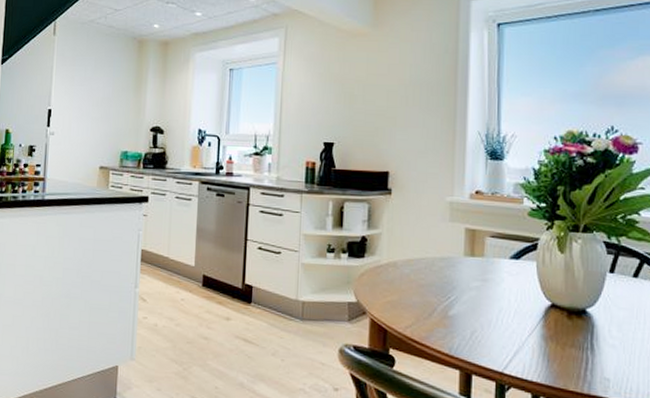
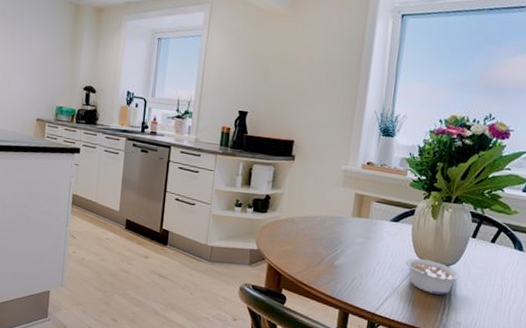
legume: none [533,302,602,345] -> present [405,258,461,295]

